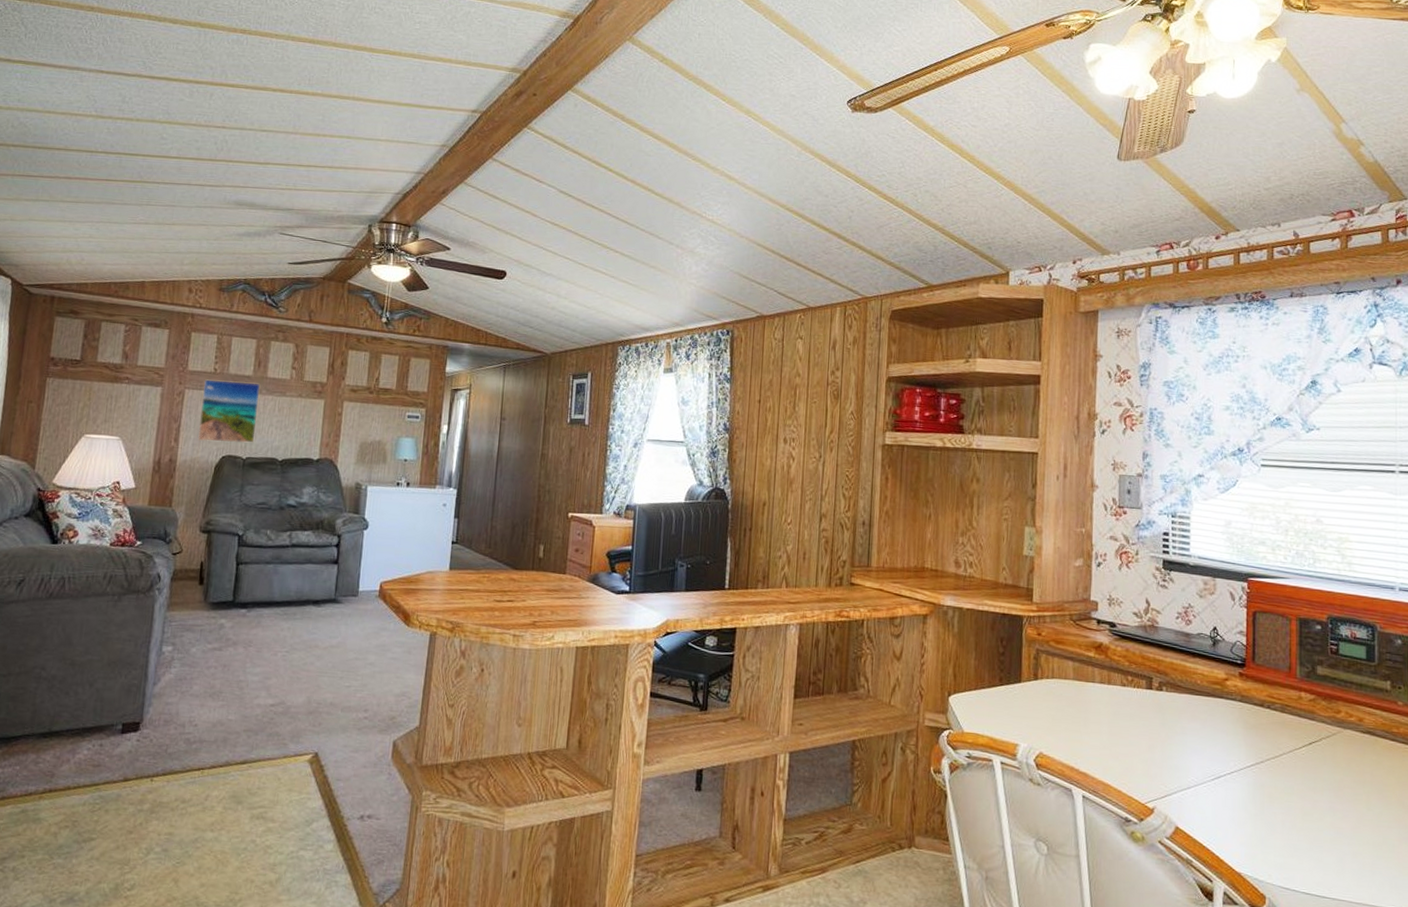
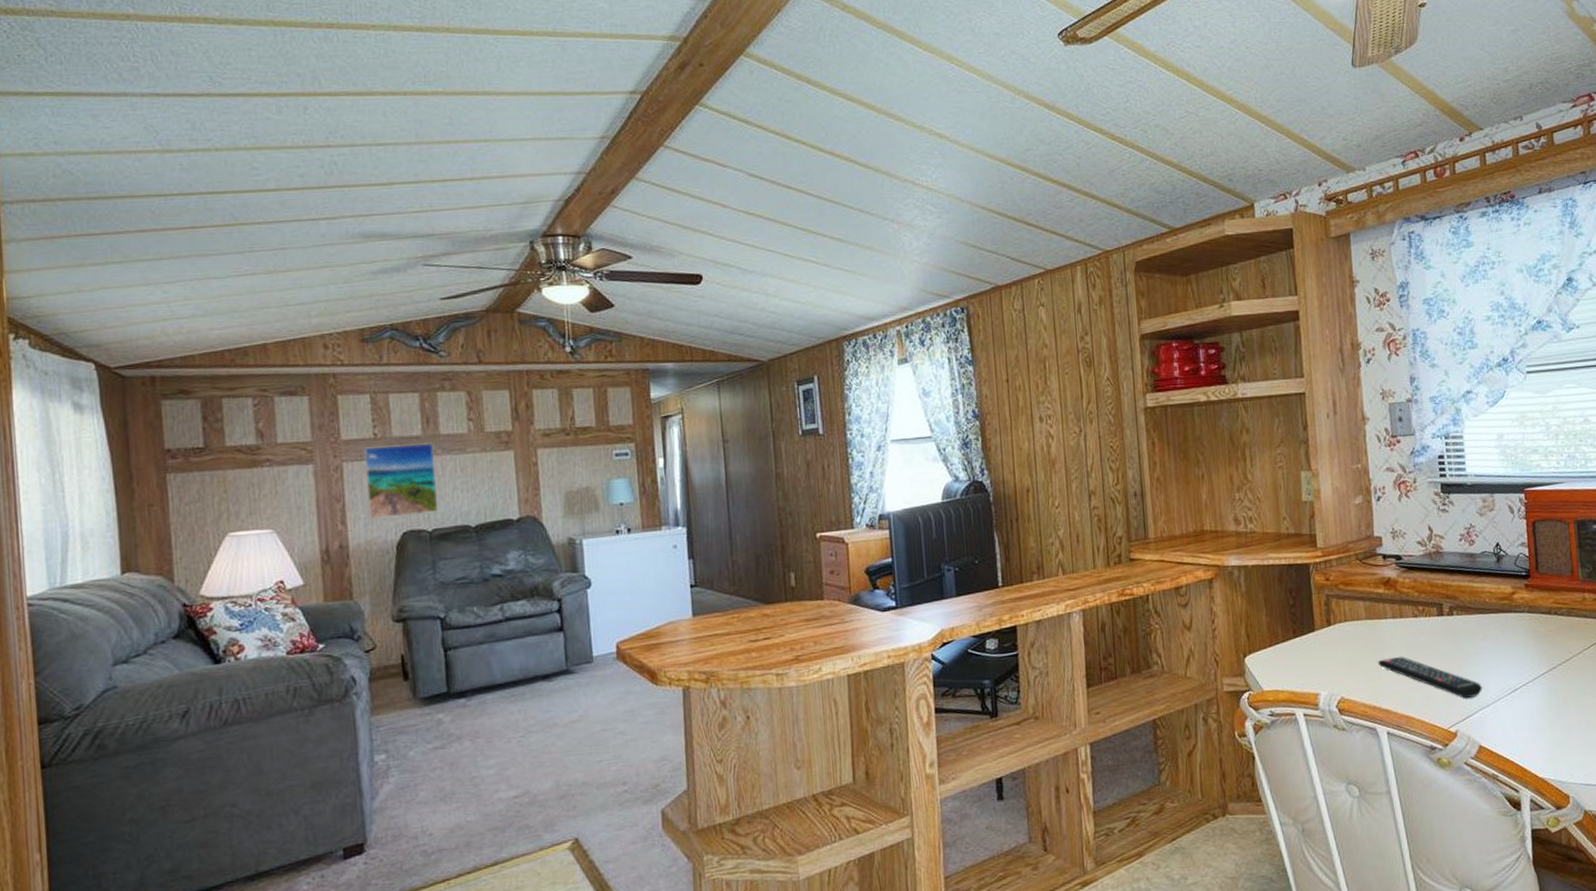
remote control: none [1081,722,1184,776] -> present [1378,656,1482,698]

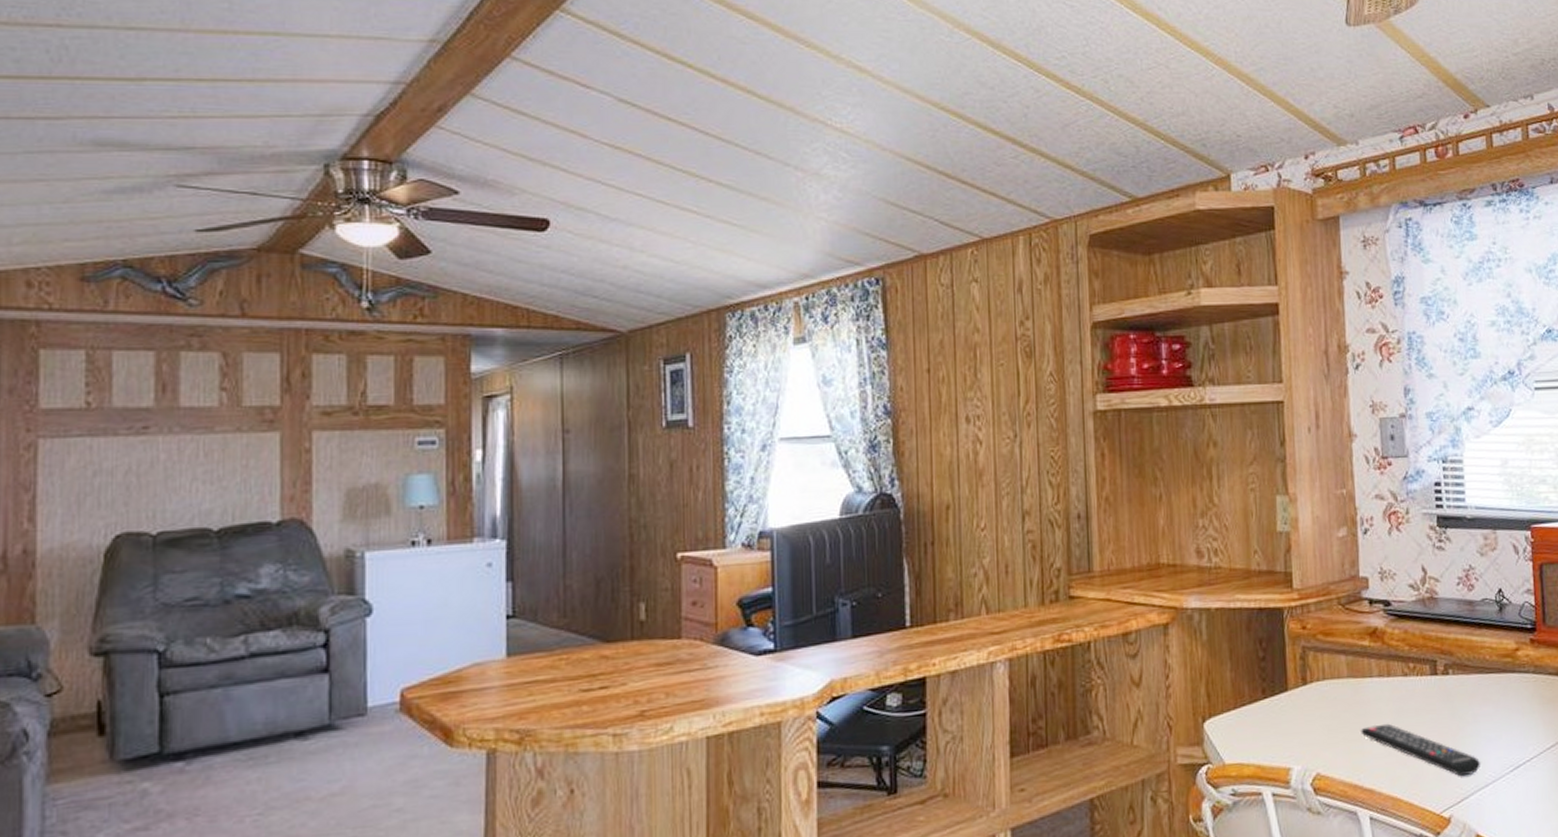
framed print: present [363,442,439,519] -> none [69,417,170,516]

